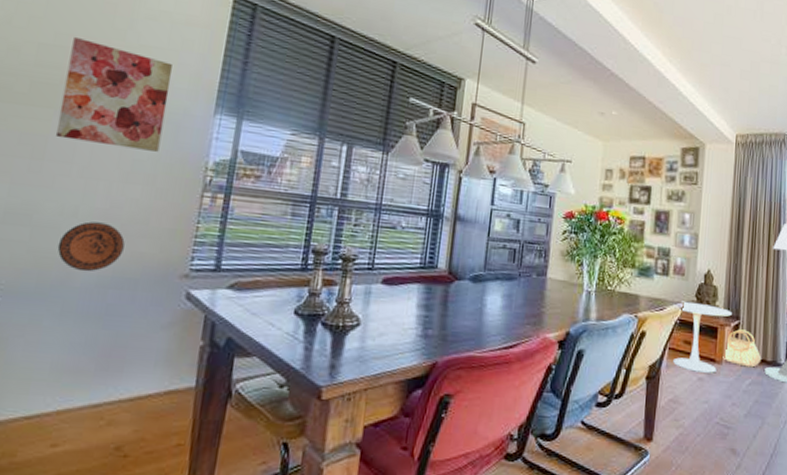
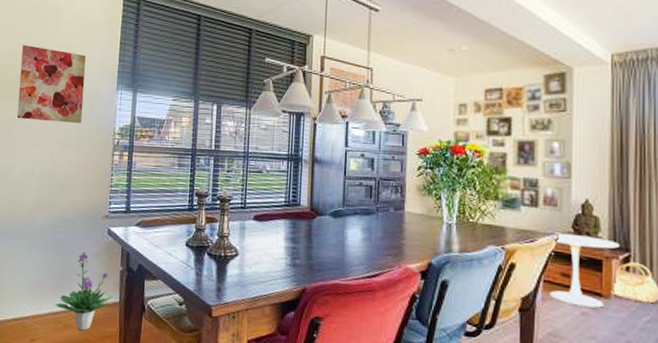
decorative plate: present [57,221,125,272] -> none [24,178,65,215]
potted plant: none [95,321,189,428] -> present [55,251,115,331]

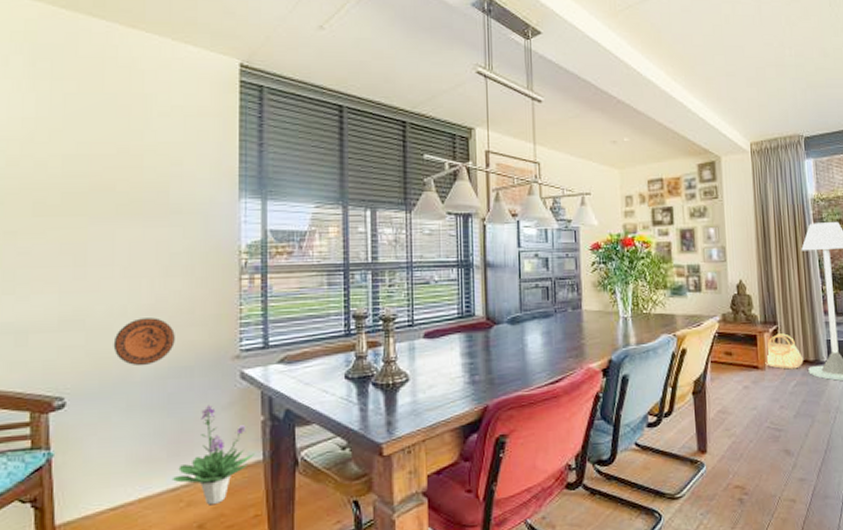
wall art: present [16,45,86,123] -> none [93,145,193,244]
decorative plate: none [24,178,65,215] -> present [113,317,175,367]
side table: present [550,232,620,308] -> none [717,313,769,381]

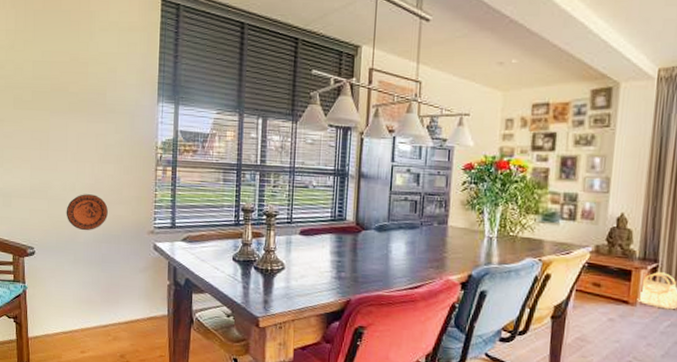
potted plant: present [171,404,256,506] -> none [103,266,163,343]

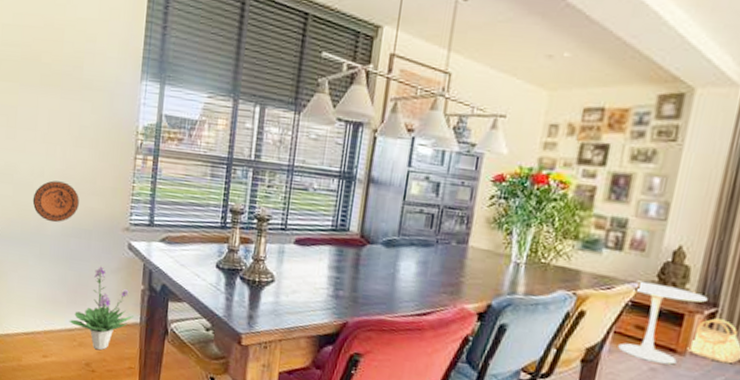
potted plant: none [103,266,163,343] -> present [69,266,135,351]
side table: none [580,245,649,315] -> present [618,280,708,365]

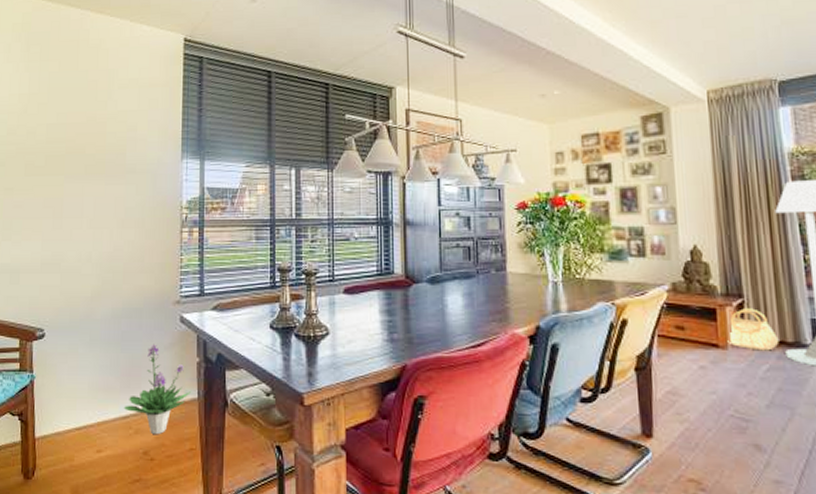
decorative plate: present [32,180,79,223] -> none [81,264,128,306]
side table: present [618,280,708,365] -> none [665,282,732,360]

